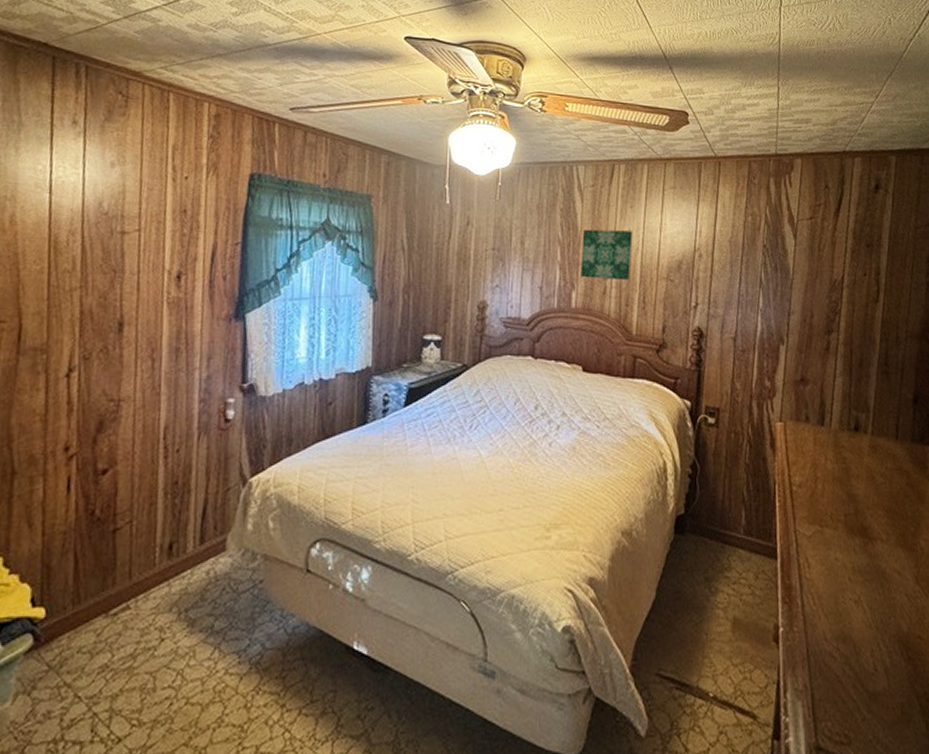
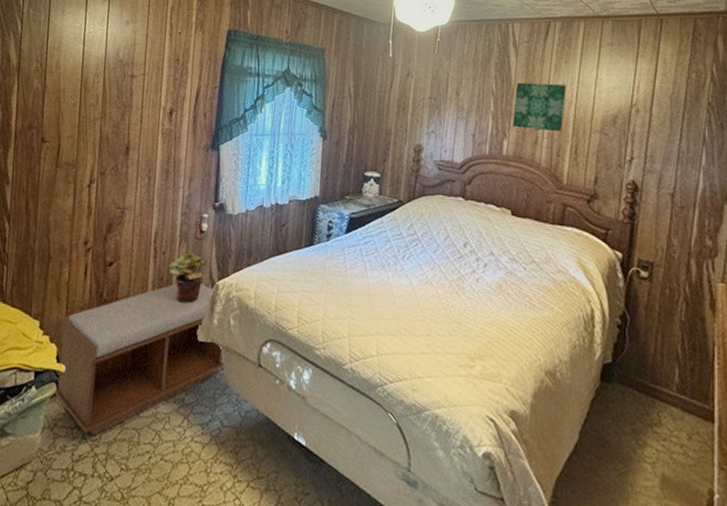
bench: none [32,483,264,692] -> present [55,283,224,437]
potted plant: none [185,447,236,509] -> present [168,252,207,303]

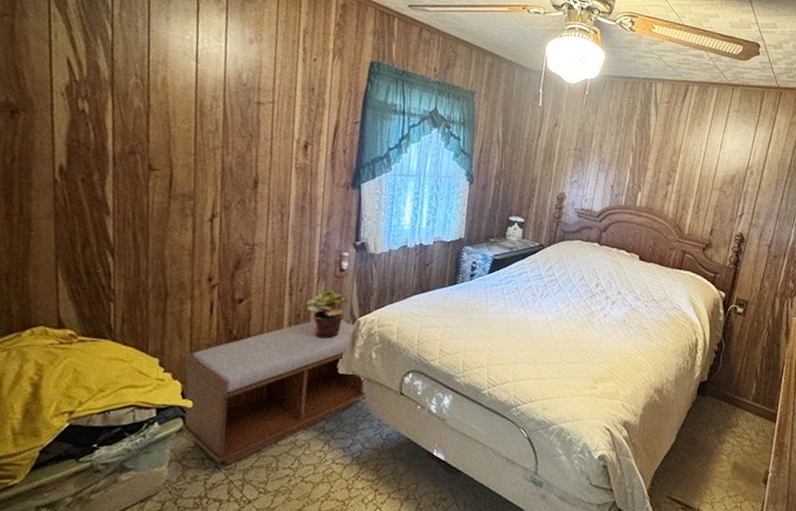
wall art: present [513,82,566,132] -> none [647,140,696,188]

